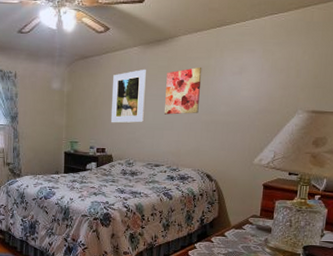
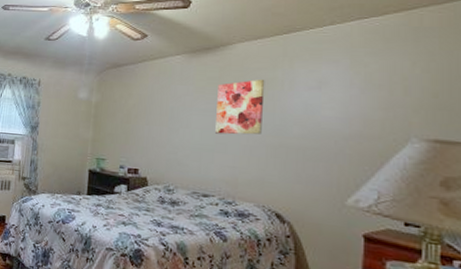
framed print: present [110,70,146,123] -> none [146,80,191,142]

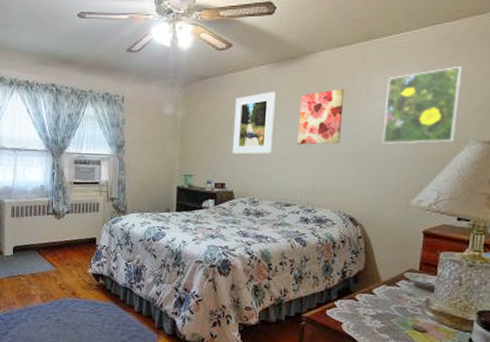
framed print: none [146,80,191,142] -> present [232,92,276,155]
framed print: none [308,61,395,139] -> present [381,67,462,144]

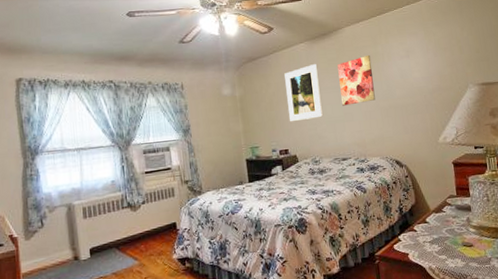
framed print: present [381,67,462,144] -> none [401,29,459,96]

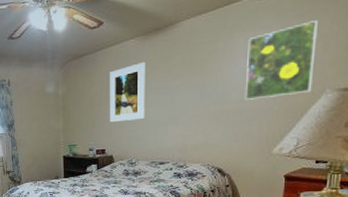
wall art: present [337,54,376,106] -> none [167,52,209,109]
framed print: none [401,29,459,96] -> present [244,20,318,100]

